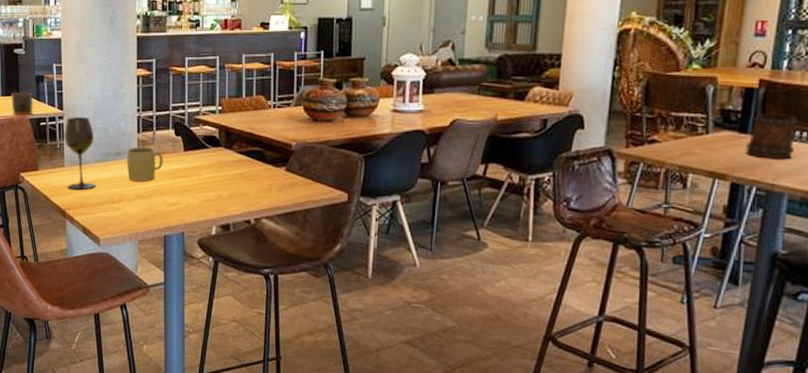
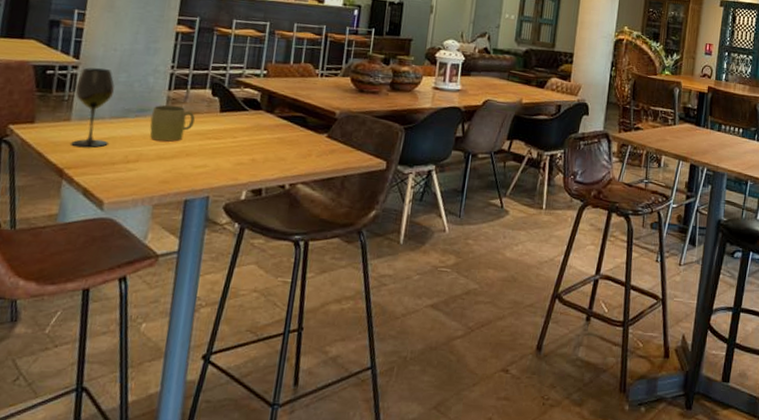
mug: present [10,91,33,116] -> none [11,34,42,61]
beer mug: present [745,113,799,160] -> none [700,112,733,148]

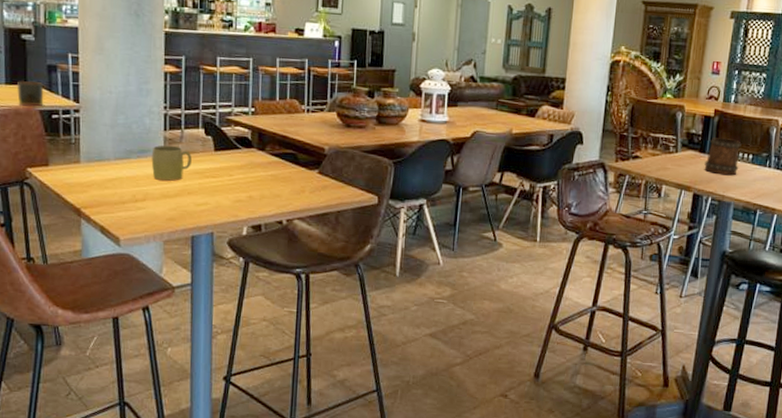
mug: none [11,34,42,61] -> present [16,80,44,107]
wineglass: present [71,67,115,148] -> none [79,111,116,188]
beer mug: none [700,112,733,148] -> present [704,137,742,176]

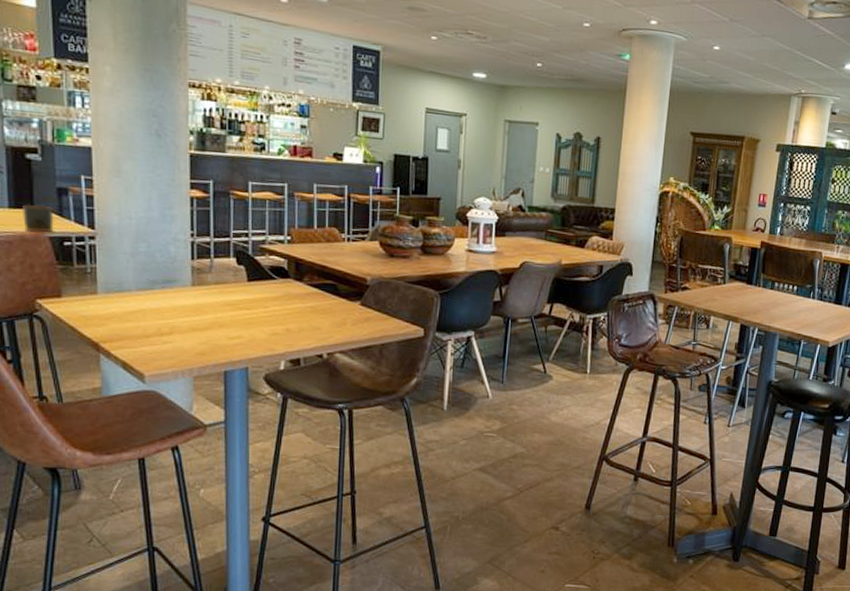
mug: present [151,145,192,181] -> none [178,274,223,313]
beer mug: present [704,137,742,176] -> none [751,269,787,307]

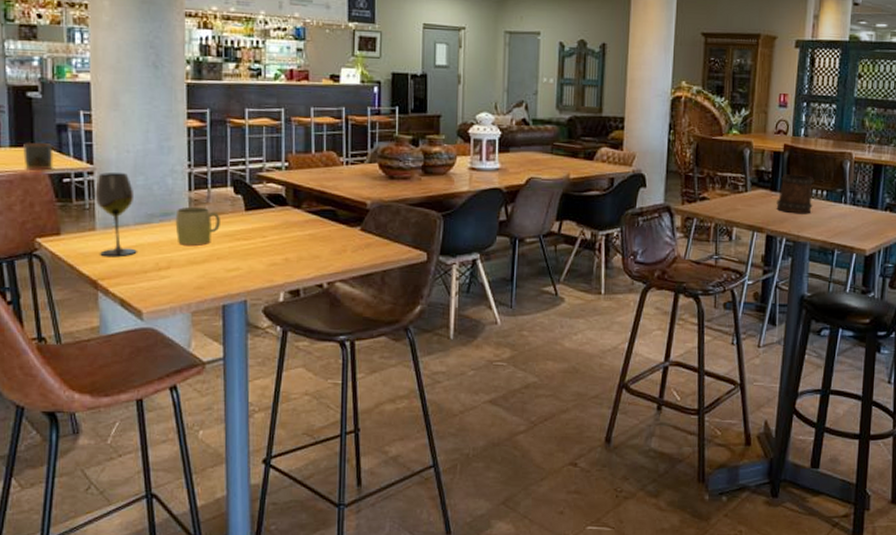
wineglass: none [95,238,139,321] -> present [93,172,137,256]
mug: none [178,274,223,313] -> present [175,206,220,246]
beer mug: none [751,269,787,307] -> present [776,173,814,214]

